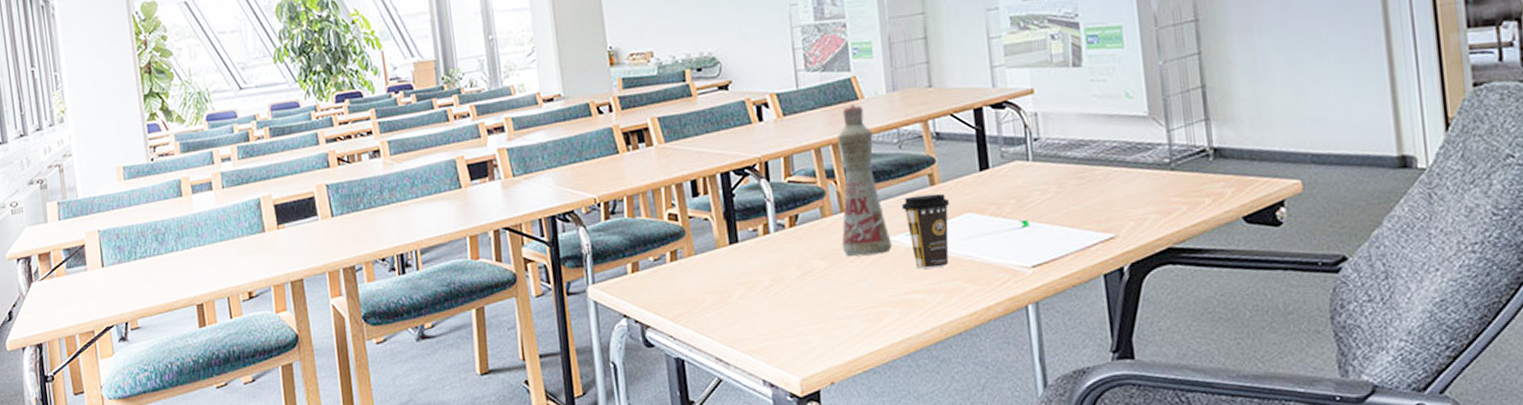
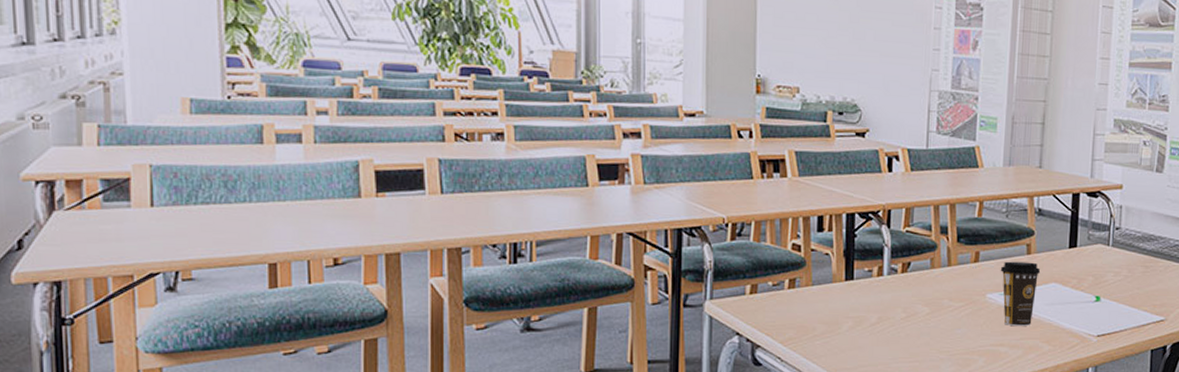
bottle: present [837,104,892,257] -> none [944,171,987,308]

